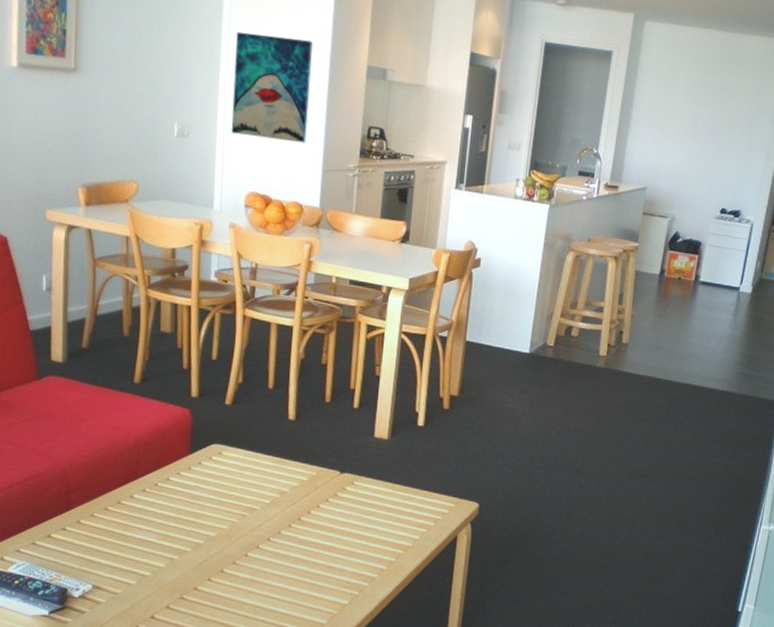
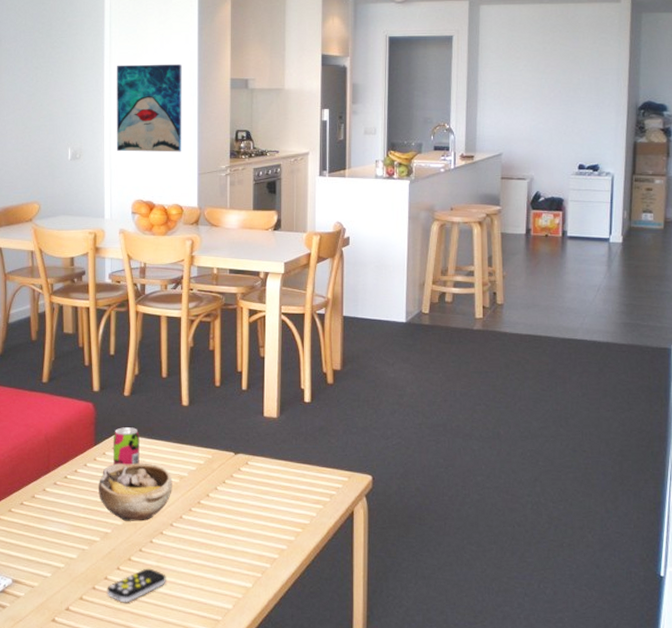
bowl: none [192,474,273,534] -> present [99,463,172,521]
remote control: none [196,580,260,614] -> present [107,568,166,603]
beverage can: none [210,437,240,478] -> present [113,427,140,466]

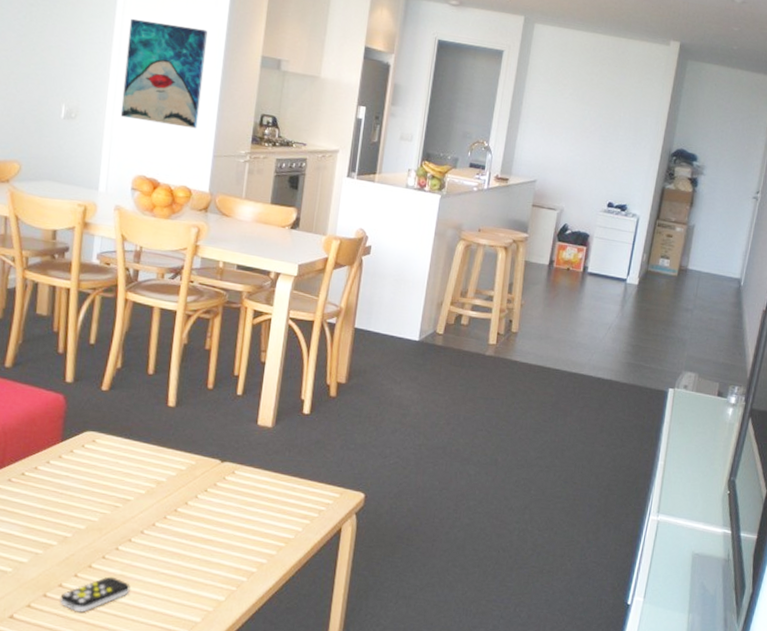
bowl: present [99,463,172,521] -> none [60,462,148,527]
beverage can: present [113,427,140,466] -> none [81,424,116,467]

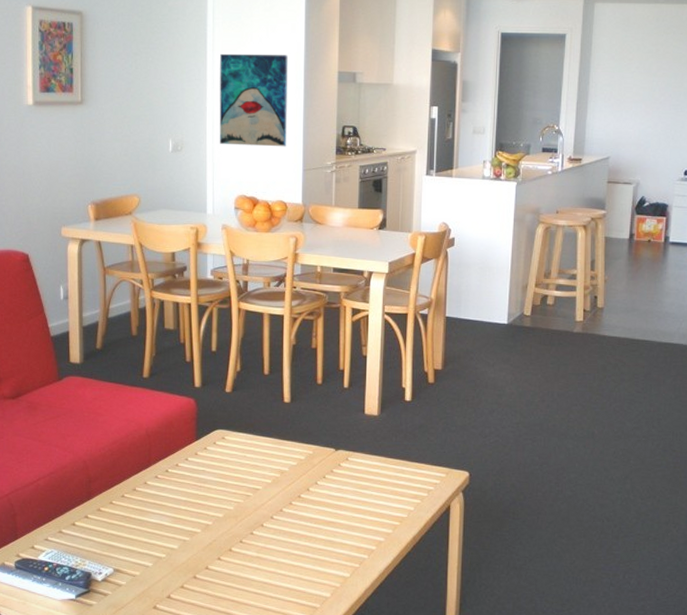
remote control: present [59,576,130,613] -> none [207,558,266,591]

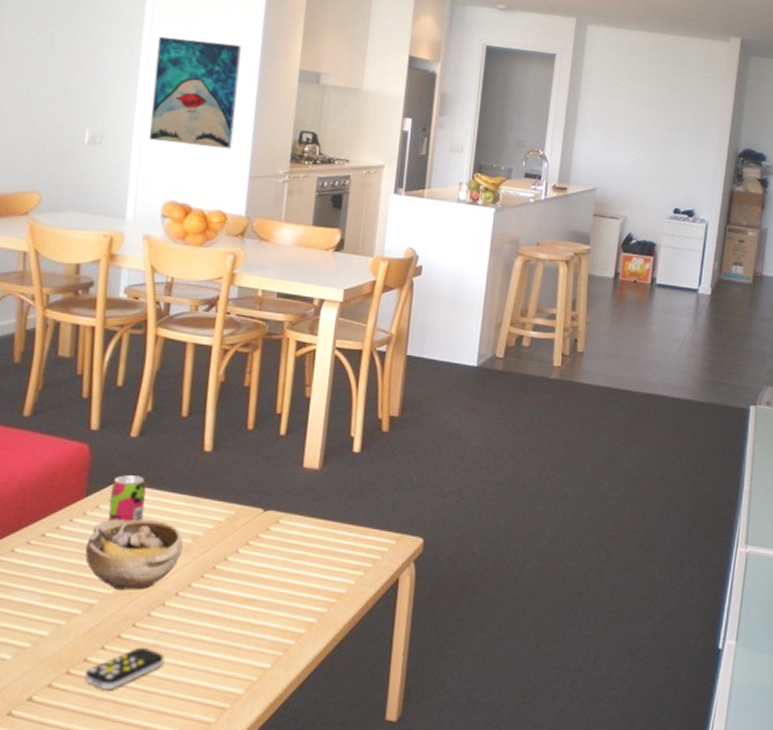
bowl: none [200,457,273,514] -> present [85,518,183,590]
remote control: none [207,558,266,591] -> present [84,647,164,690]
beverage can: none [215,423,241,461] -> present [108,475,146,522]

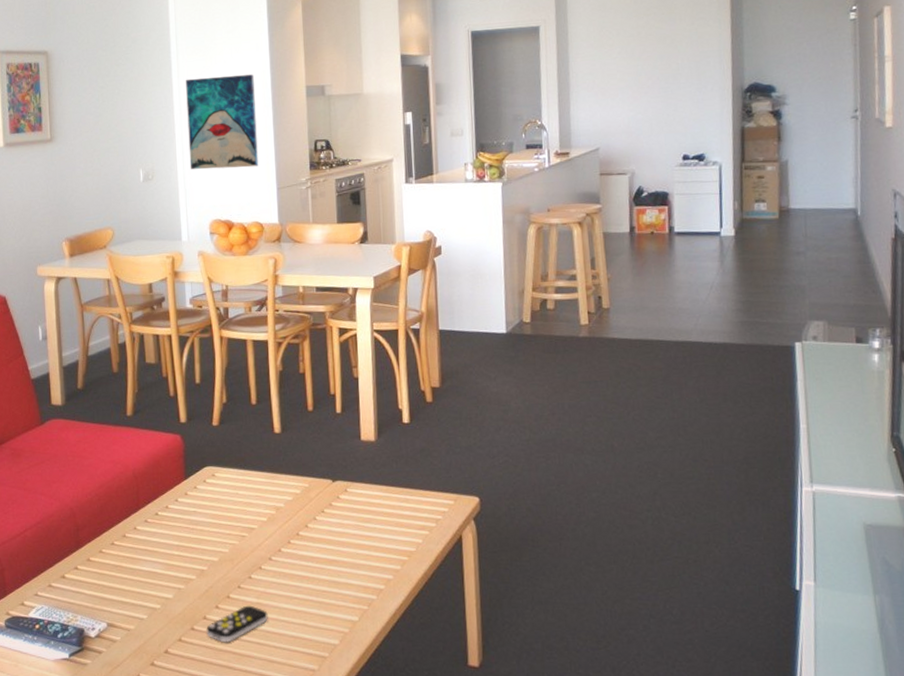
bowl: present [85,518,183,590] -> none [191,495,269,557]
beverage can: present [108,475,146,522] -> none [204,458,233,499]

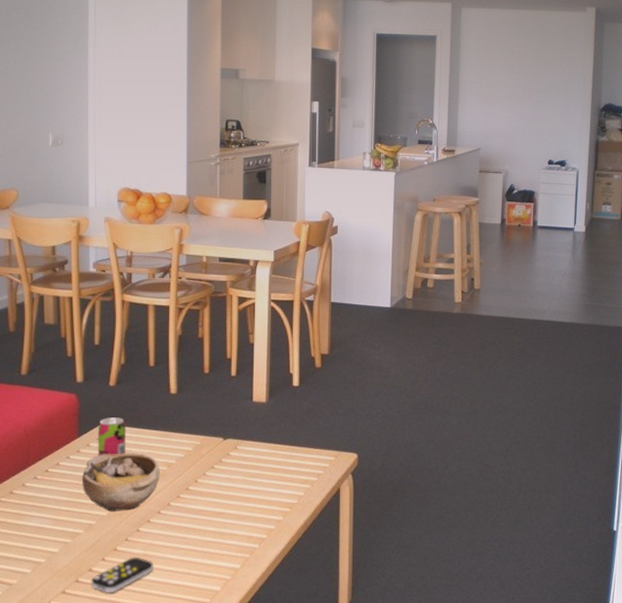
wall art: present [186,74,259,170] -> none [101,50,171,140]
bowl: none [191,495,269,557] -> present [82,452,160,512]
beverage can: none [204,458,233,499] -> present [98,417,126,457]

